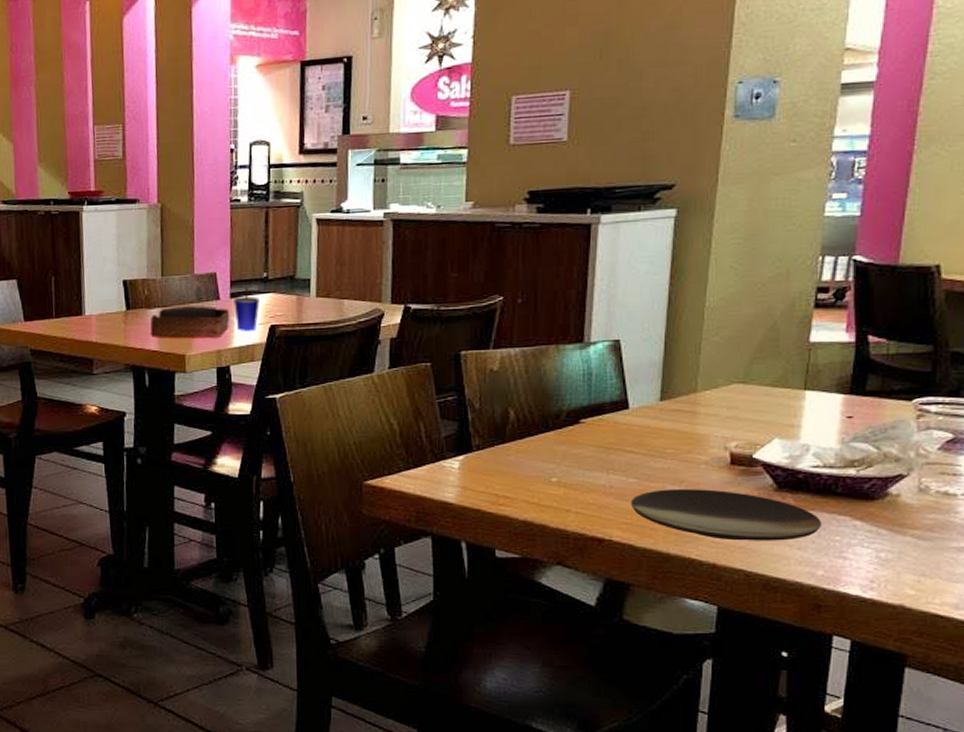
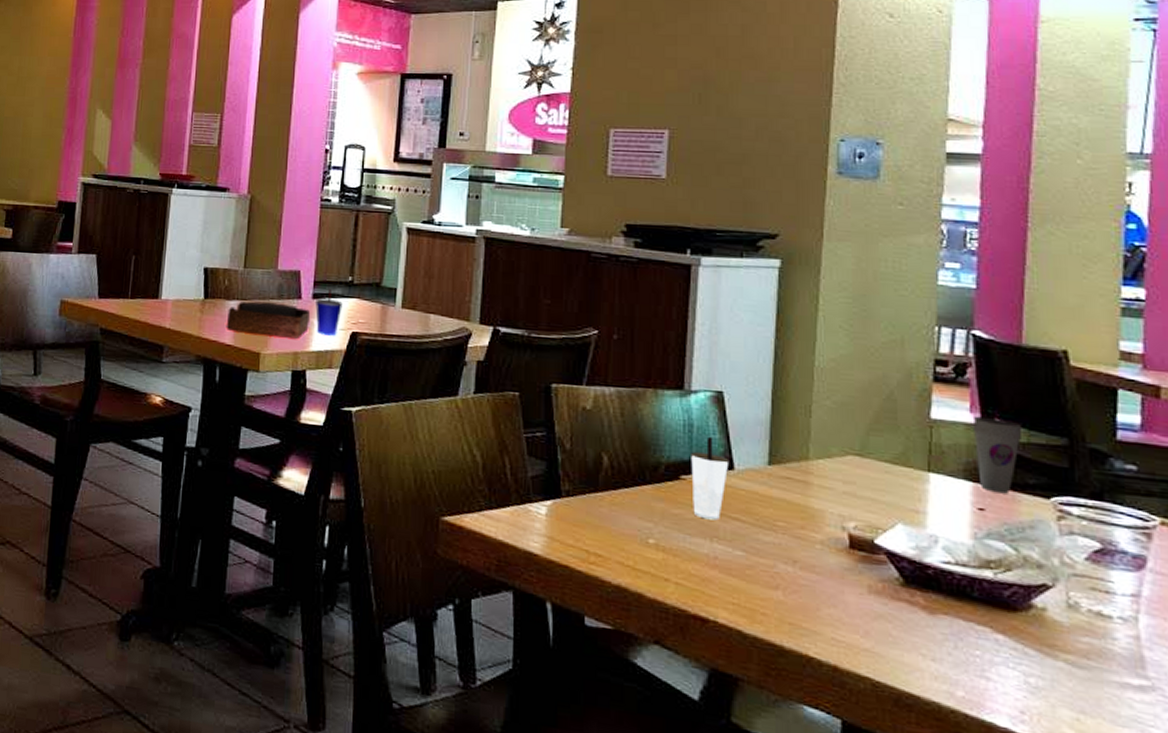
cup: none [590,382,625,455] -> present [691,436,730,521]
plate: present [630,489,823,541] -> none [737,567,959,649]
cup: none [848,334,893,402] -> present [974,416,1023,494]

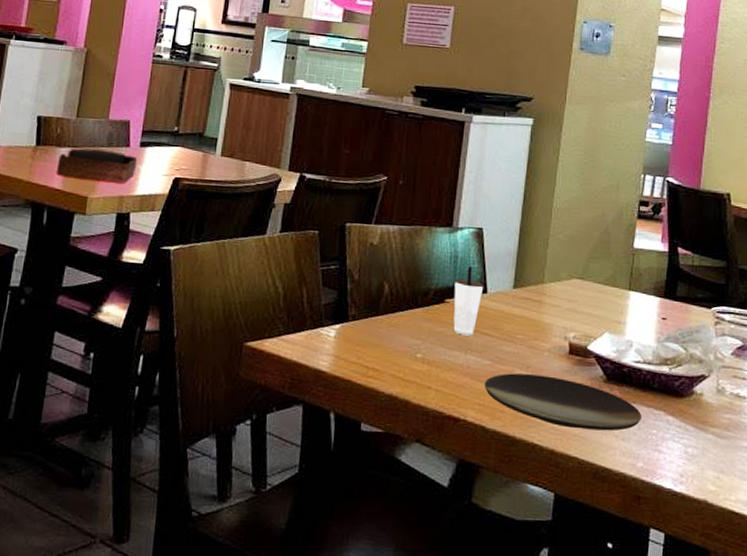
beverage cup: present [315,289,343,336] -> none [142,138,168,181]
plate: none [737,567,959,649] -> present [484,373,643,431]
cup: present [974,416,1023,494] -> none [663,245,696,306]

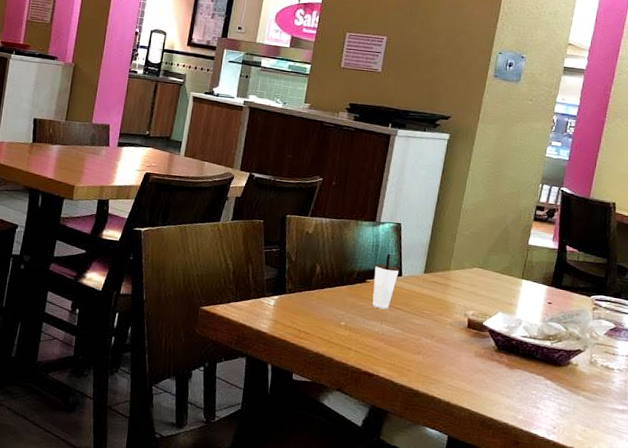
napkin holder: present [55,148,138,185] -> none [48,146,116,177]
plate: present [484,373,643,431] -> none [395,340,525,390]

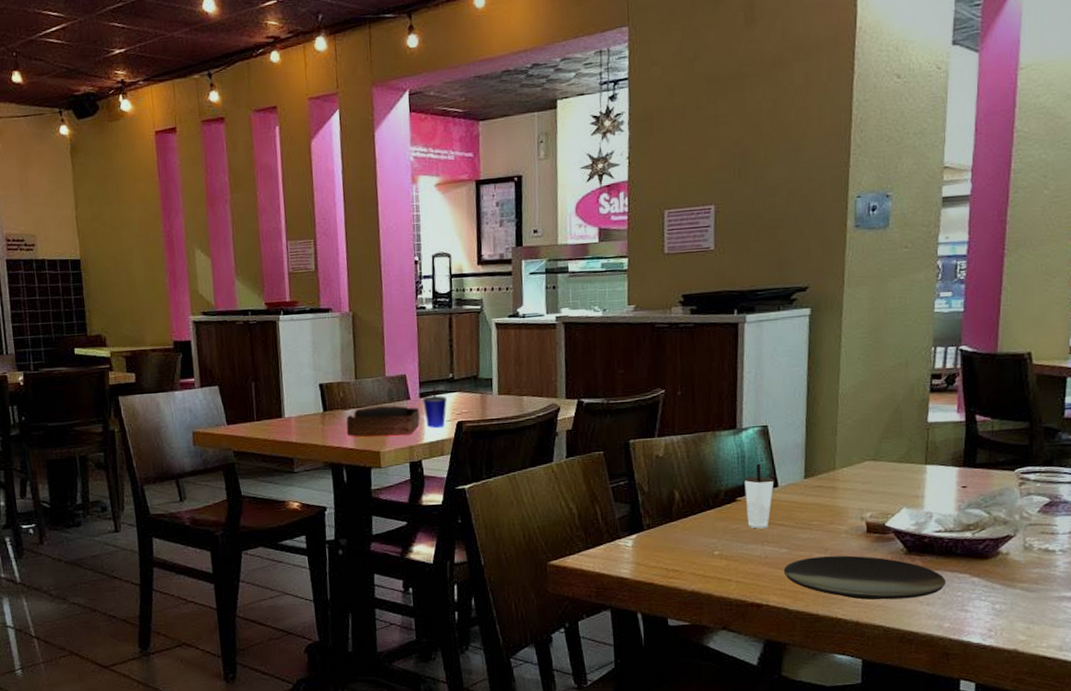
napkin holder: none [48,146,116,177] -> present [346,405,420,437]
beverage cup: none [119,140,140,175] -> present [423,387,447,428]
plate: none [395,340,525,390] -> present [783,555,947,601]

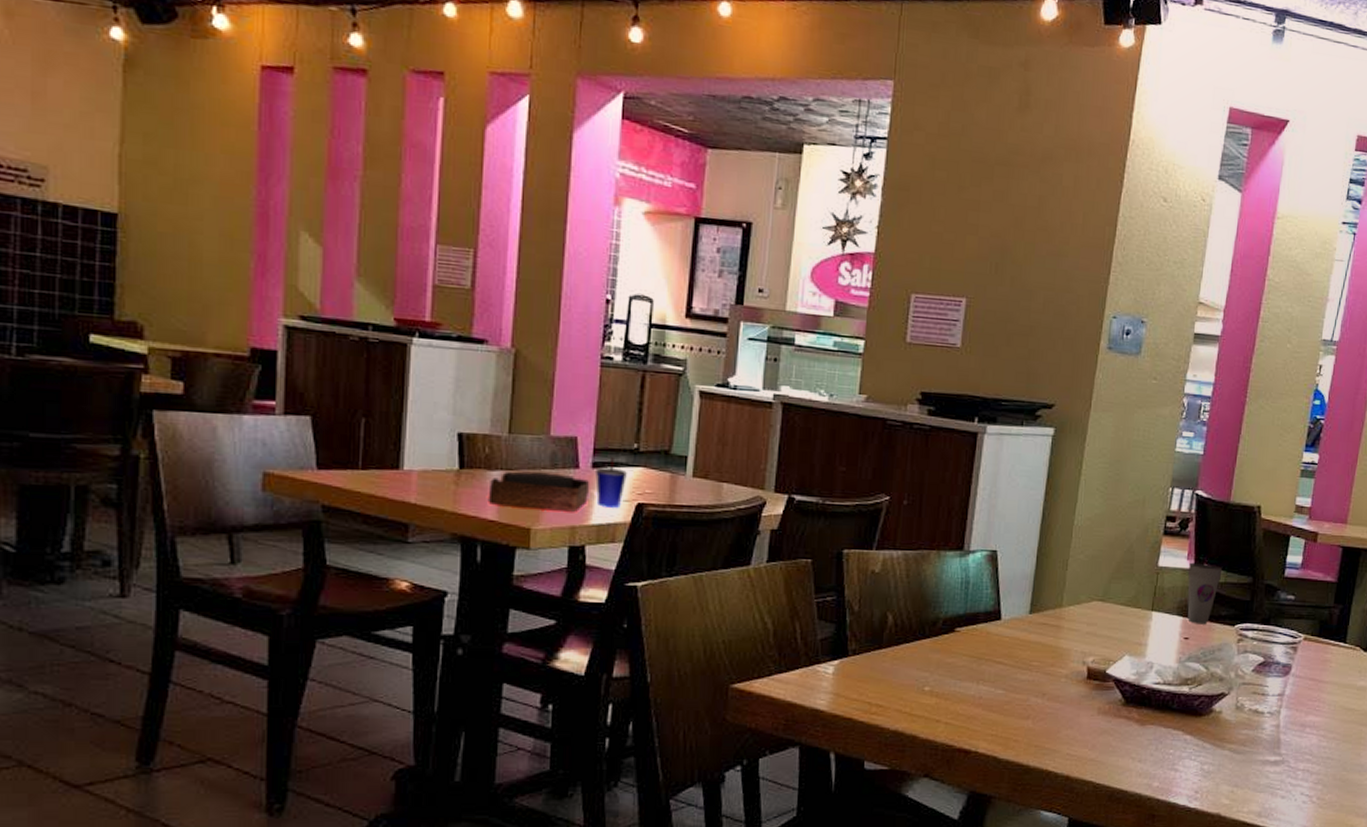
cup: present [744,463,775,529] -> none [964,591,998,665]
plate: present [783,555,947,601] -> none [997,701,1160,754]
cup: none [960,414,996,473] -> present [1187,562,1223,625]

